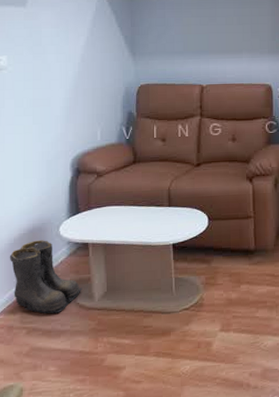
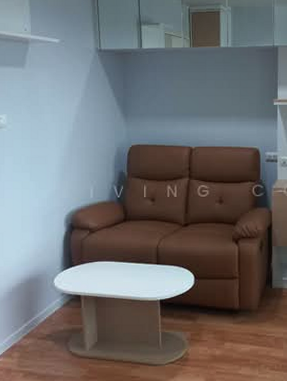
boots: present [9,240,83,314] -> none [8,290,75,360]

